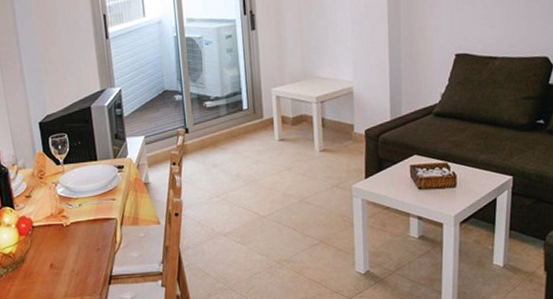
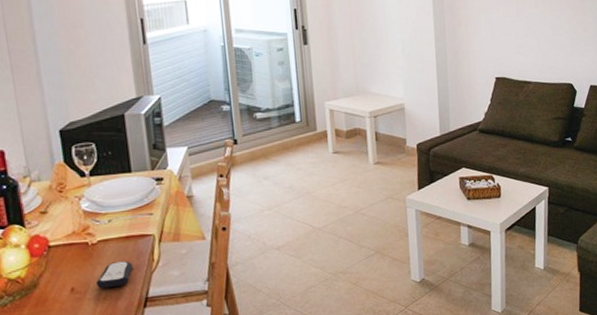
remote control: none [70,241,99,266] -> present [96,261,133,289]

